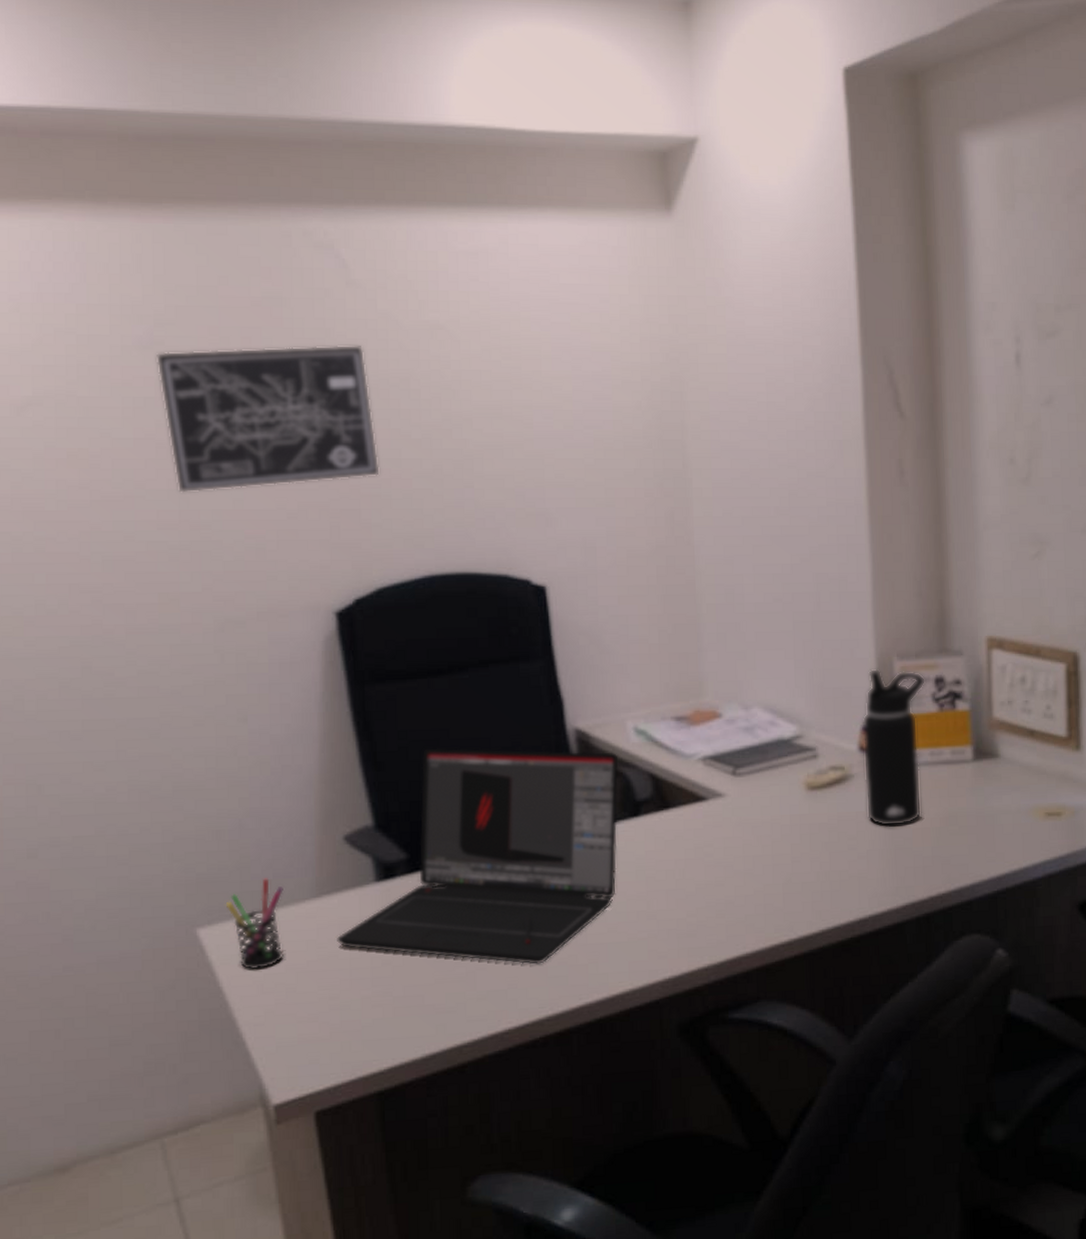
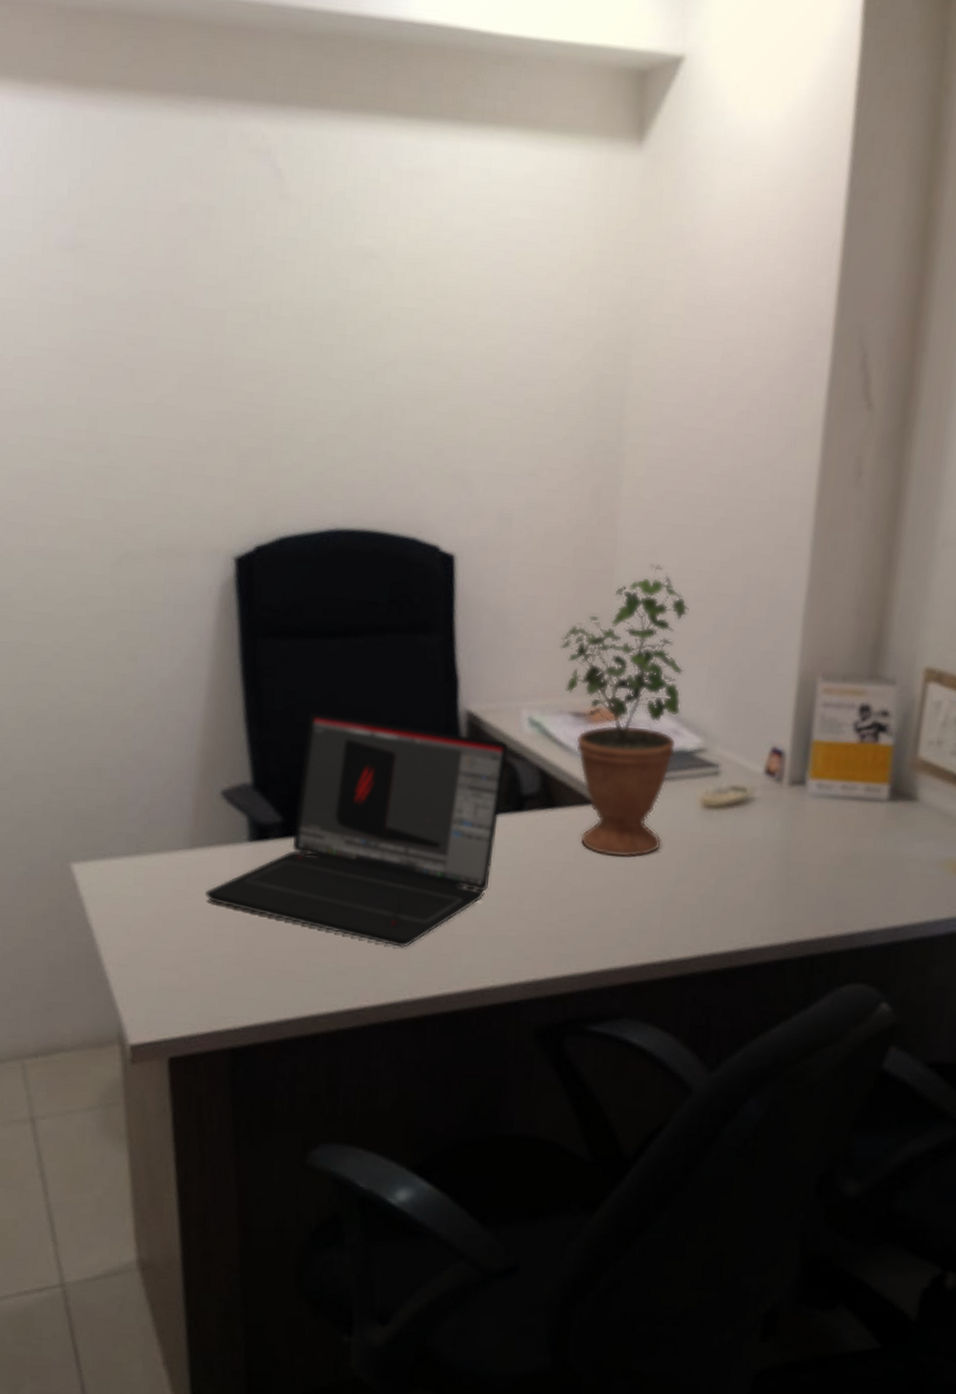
wall art: present [155,344,380,493] -> none [76,256,296,417]
pen holder: present [225,878,284,970] -> none [100,822,158,912]
potted plant: none [654,574,774,848] -> present [559,564,689,858]
water bottle: present [862,668,926,827] -> none [762,687,850,860]

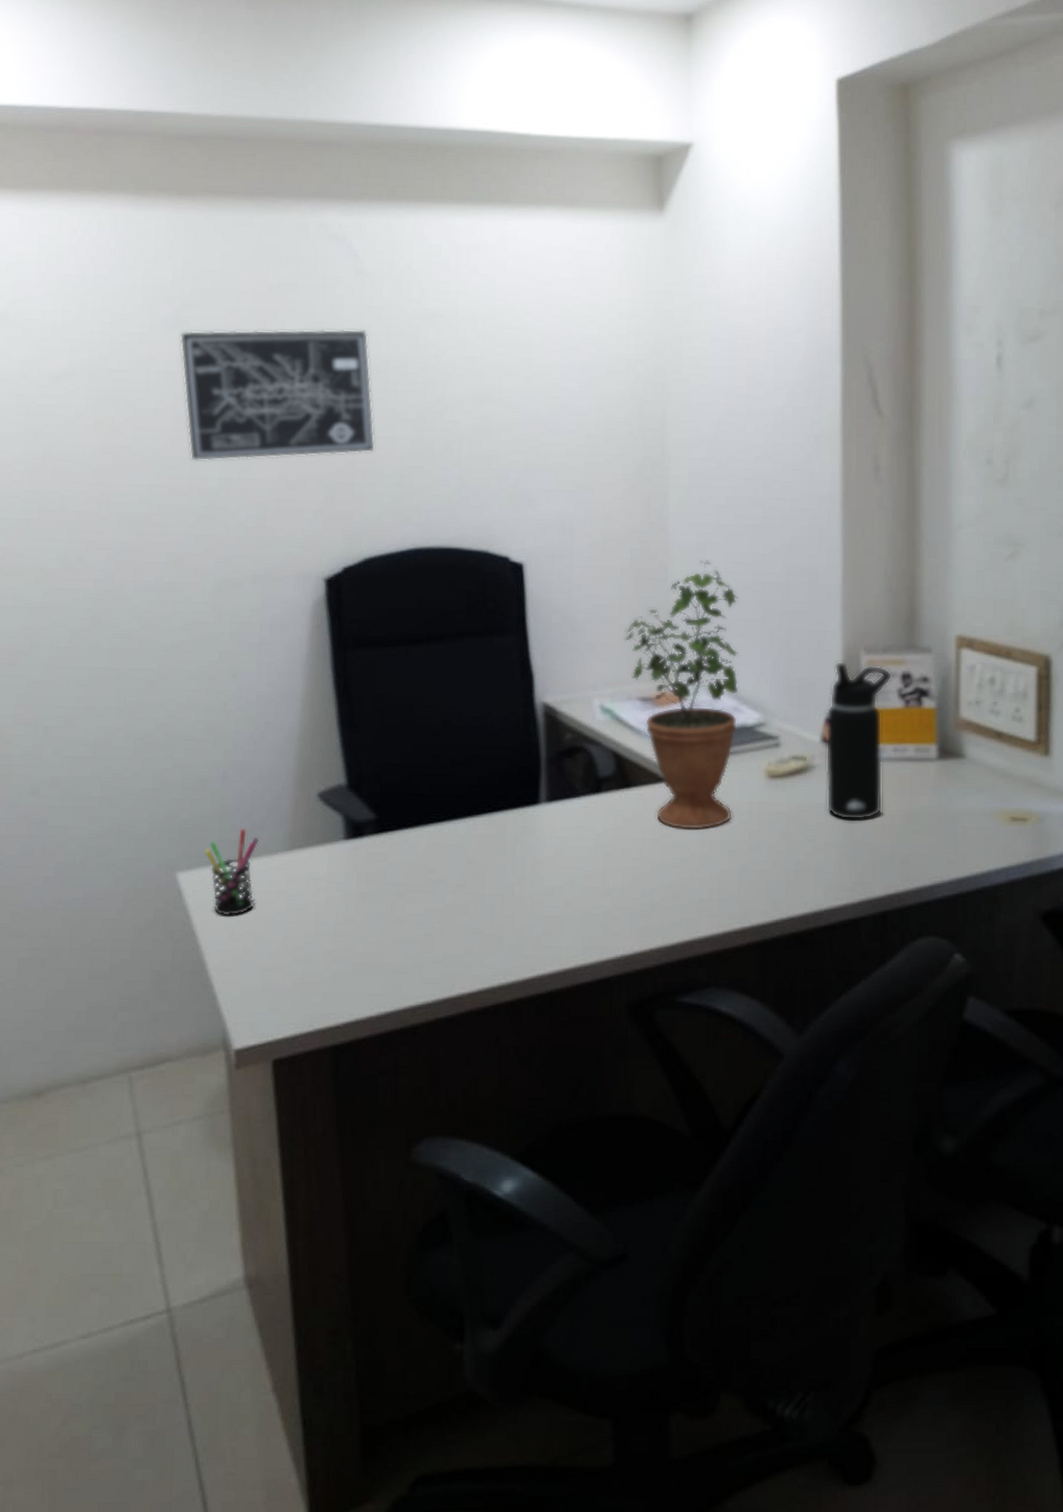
wall art: none [76,256,296,417] -> present [179,329,375,461]
pen holder: none [100,822,158,912] -> present [204,828,259,916]
laptop: present [205,712,508,948] -> none [305,714,583,932]
water bottle: none [762,687,850,860] -> present [825,661,893,821]

